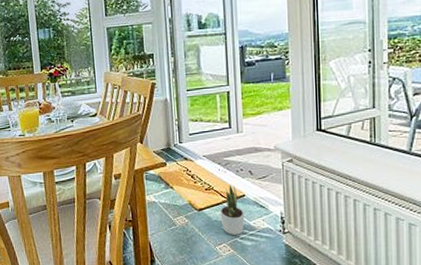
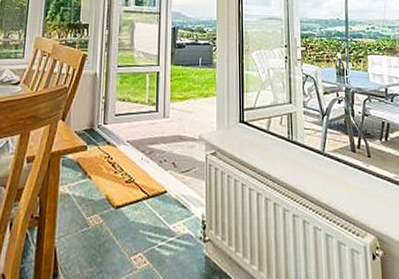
potted plant: present [220,185,245,235] -> none [138,178,165,242]

